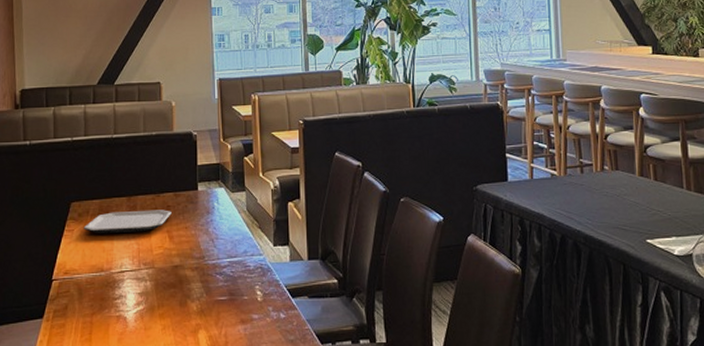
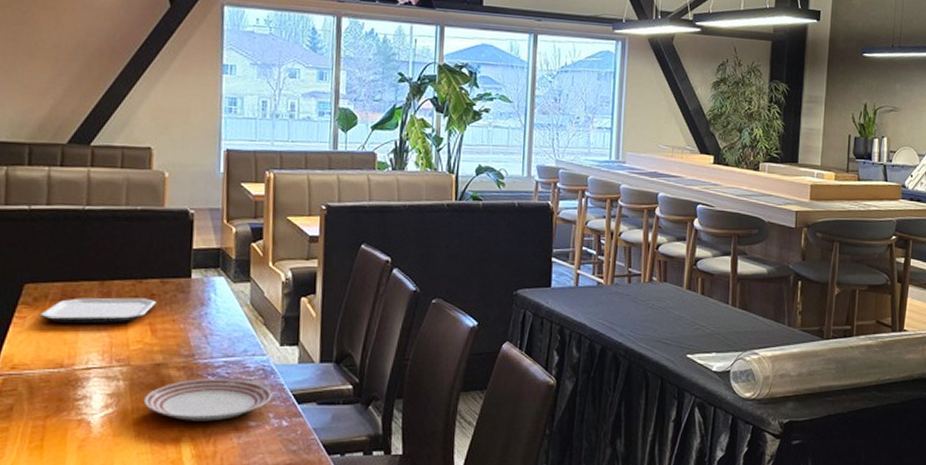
dinner plate: none [166,276,270,315] -> present [143,378,272,421]

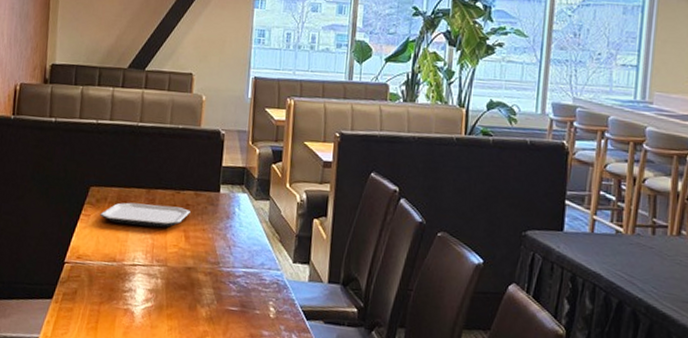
dinner plate: present [143,378,272,421] -> none [176,285,284,326]

